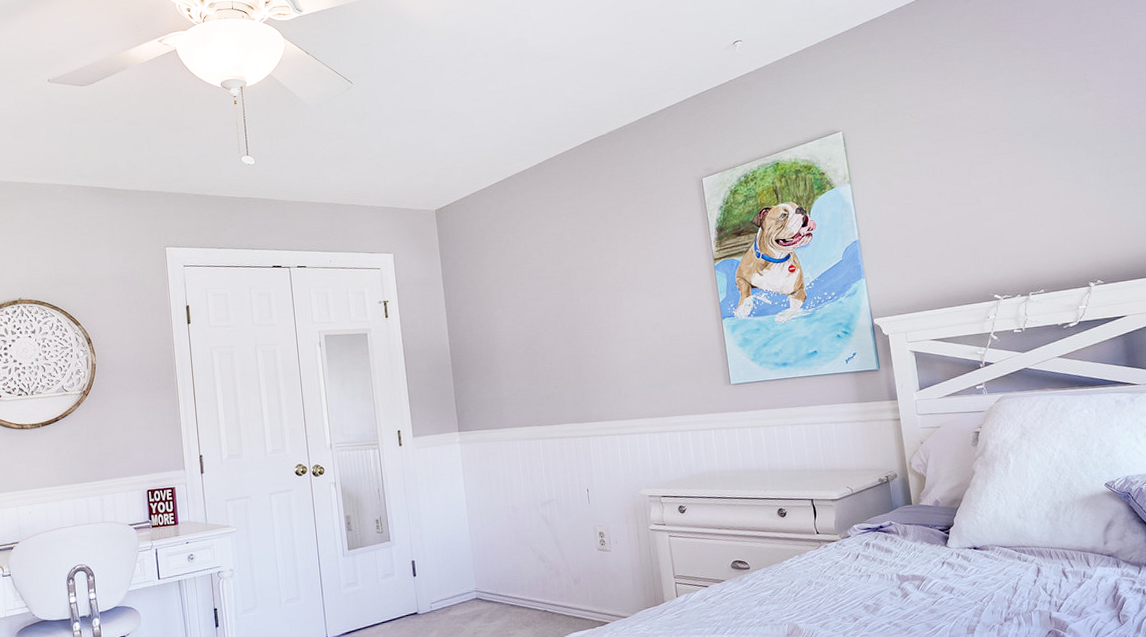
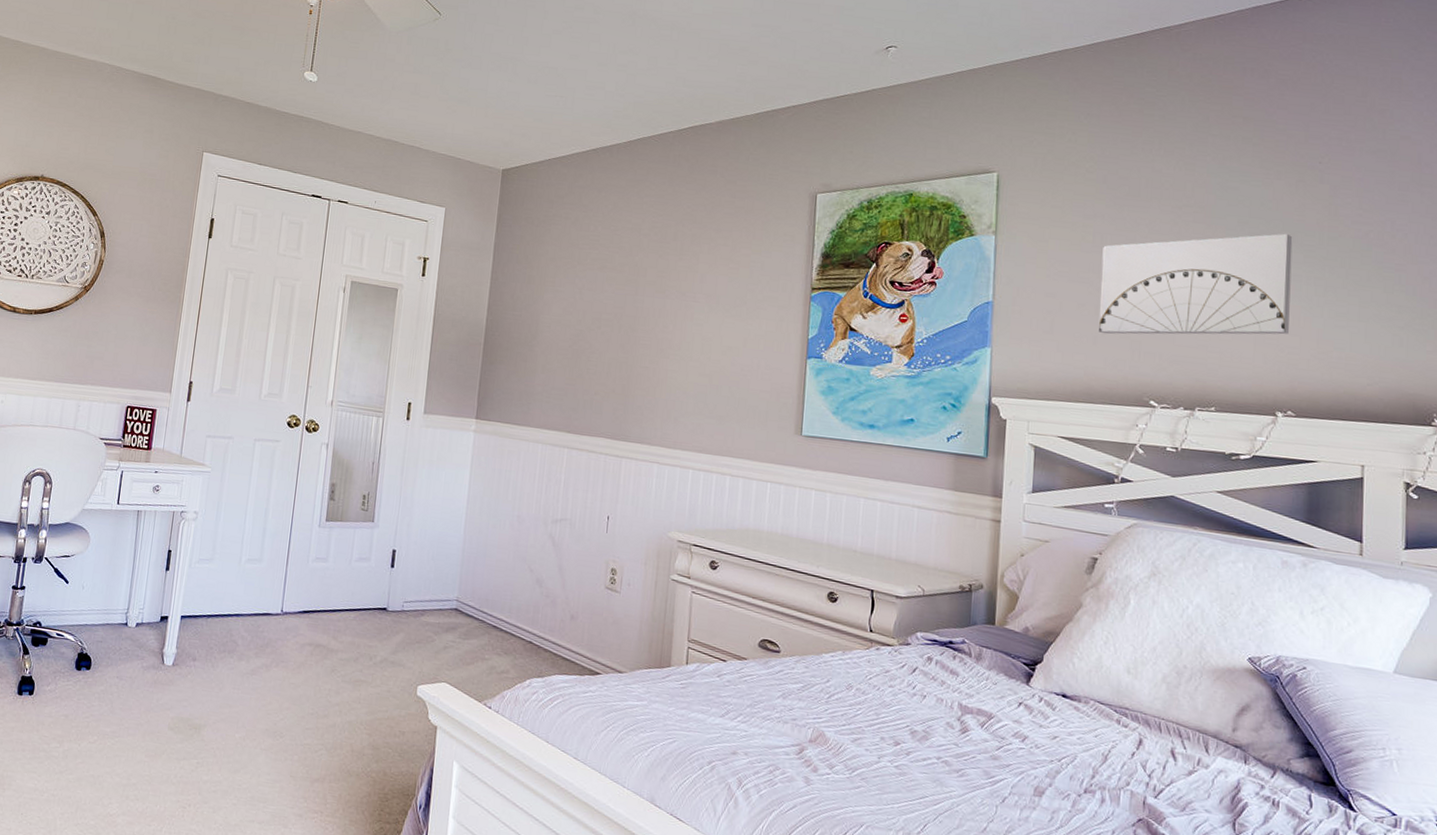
wall art: none [935,137,1087,248] -> present [1099,233,1293,335]

